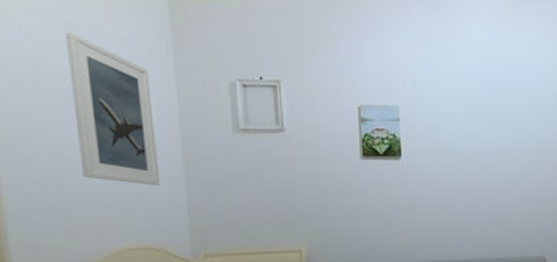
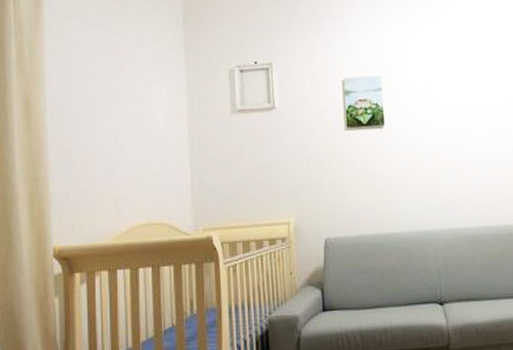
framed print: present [64,32,161,185] -> none [104,41,170,166]

